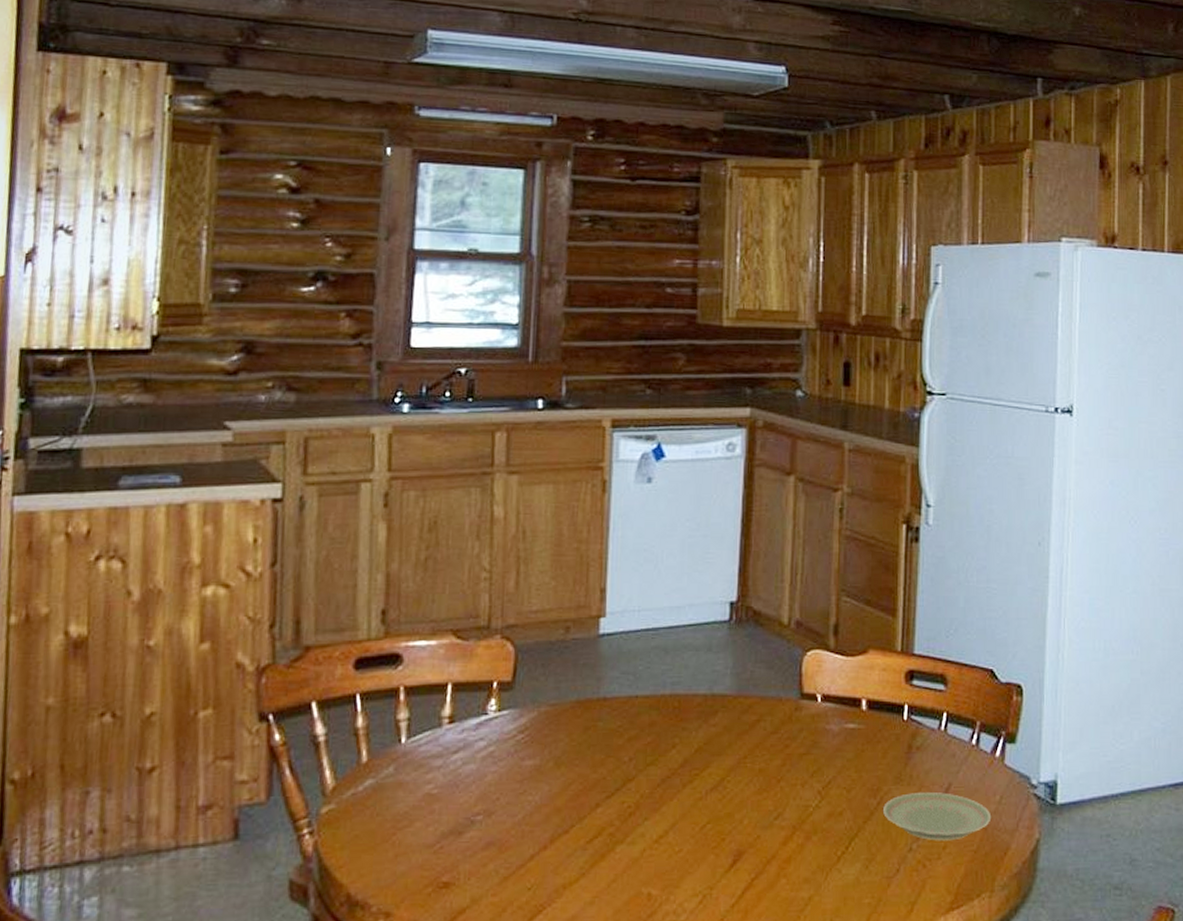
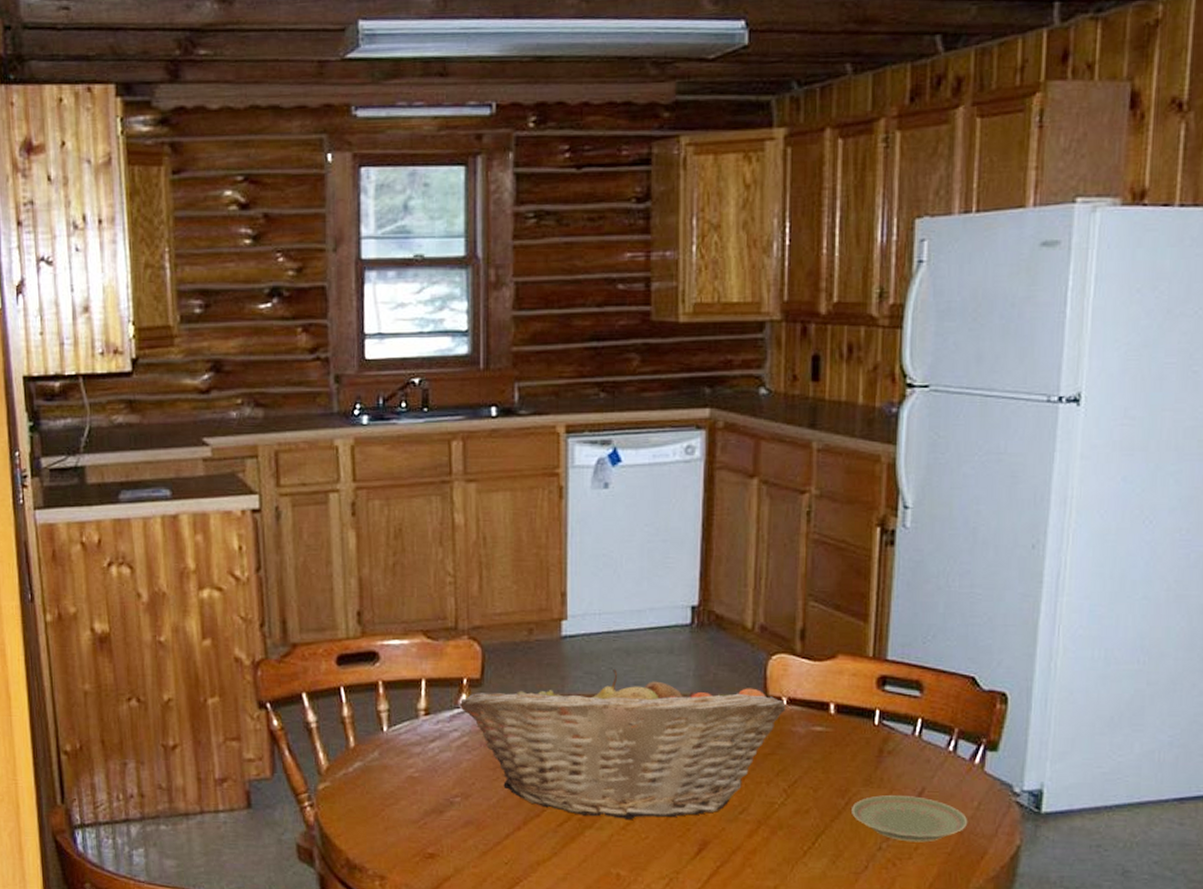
fruit basket: none [487,667,820,831] -> present [459,668,786,819]

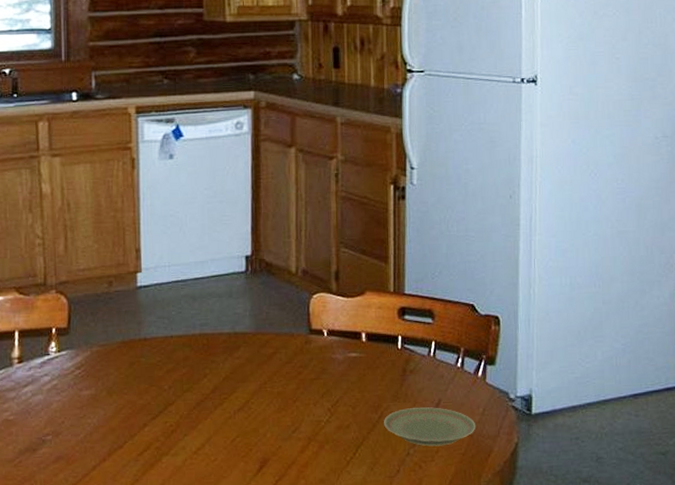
fruit basket: present [459,668,786,819] -> none [49,312,327,445]

